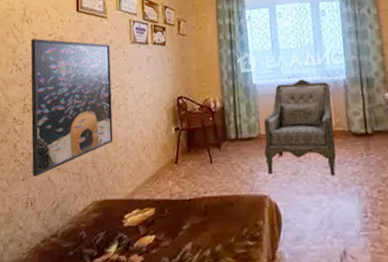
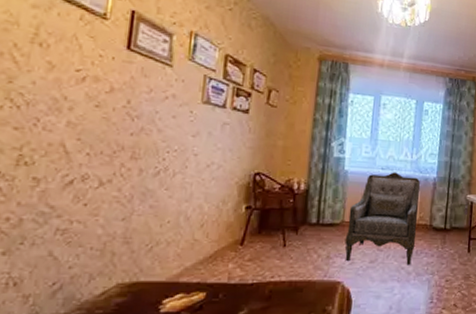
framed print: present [31,38,113,176] -> none [21,70,171,250]

